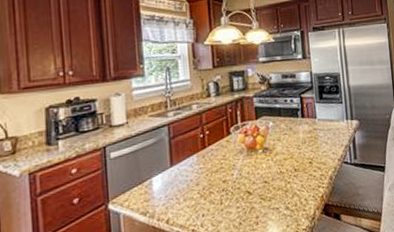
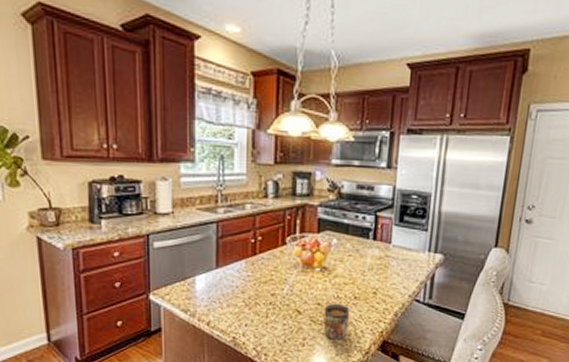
mug: none [270,178,293,213] -> present [323,303,350,340]

